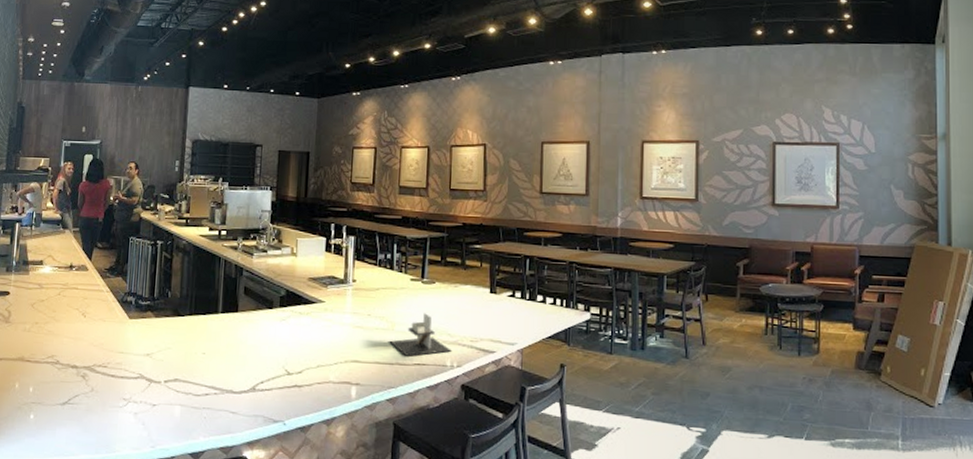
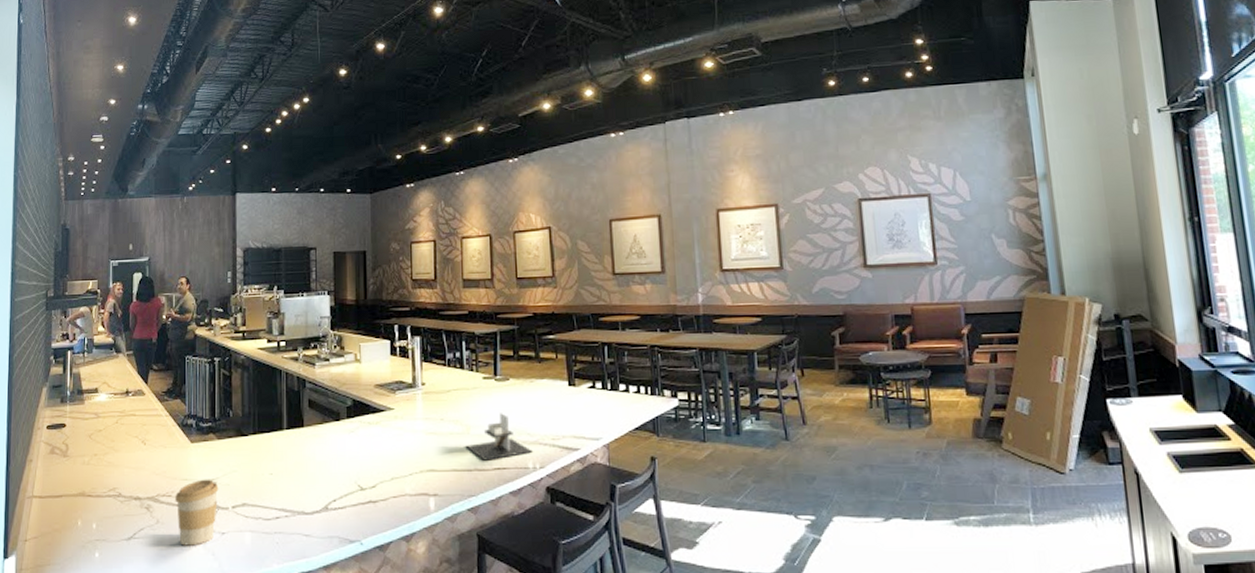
coffee cup: none [110,353,153,415] -> present [175,479,219,546]

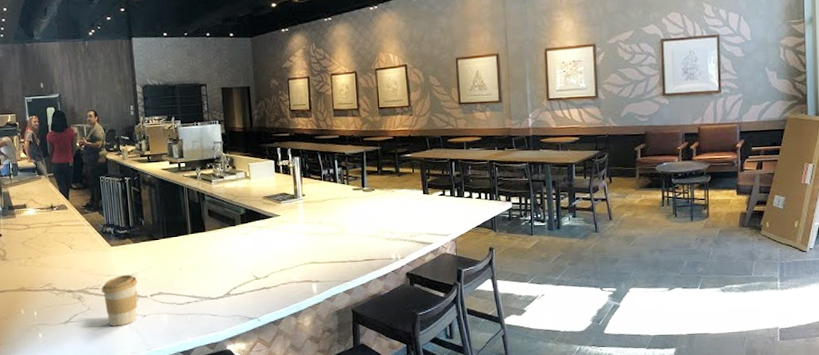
napkin holder: present [465,413,533,461] -> none [340,216,395,254]

